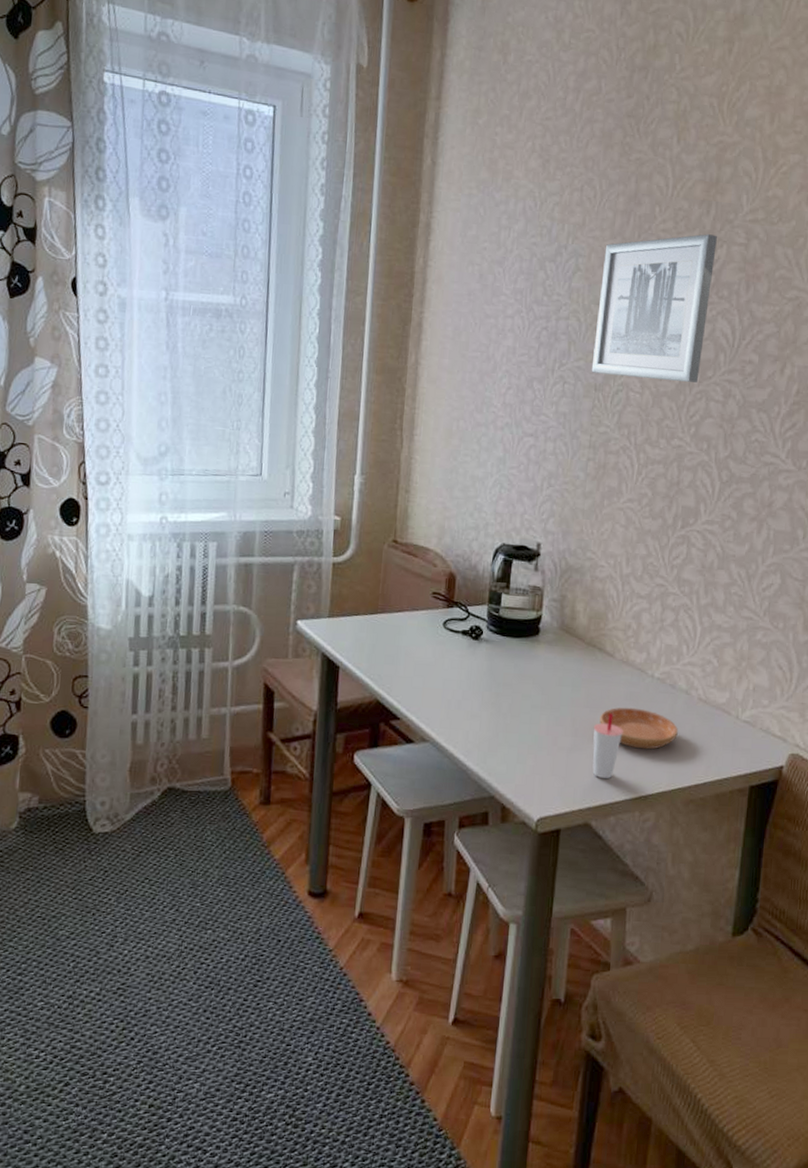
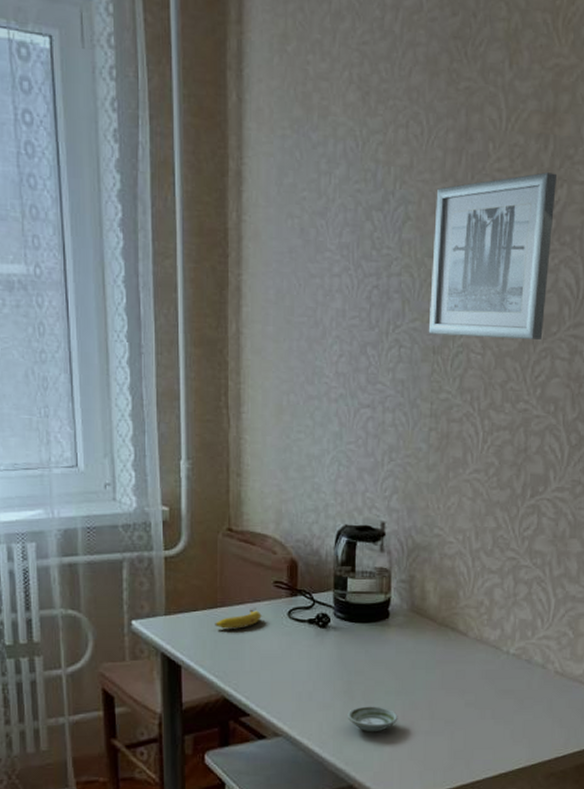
banana: none [374,616,419,635] -> present [215,608,262,629]
saucer: none [493,718,542,745] -> present [347,706,398,733]
cup: present [592,713,623,778] -> none [450,693,481,759]
saucer: present [599,707,678,750] -> none [456,686,536,727]

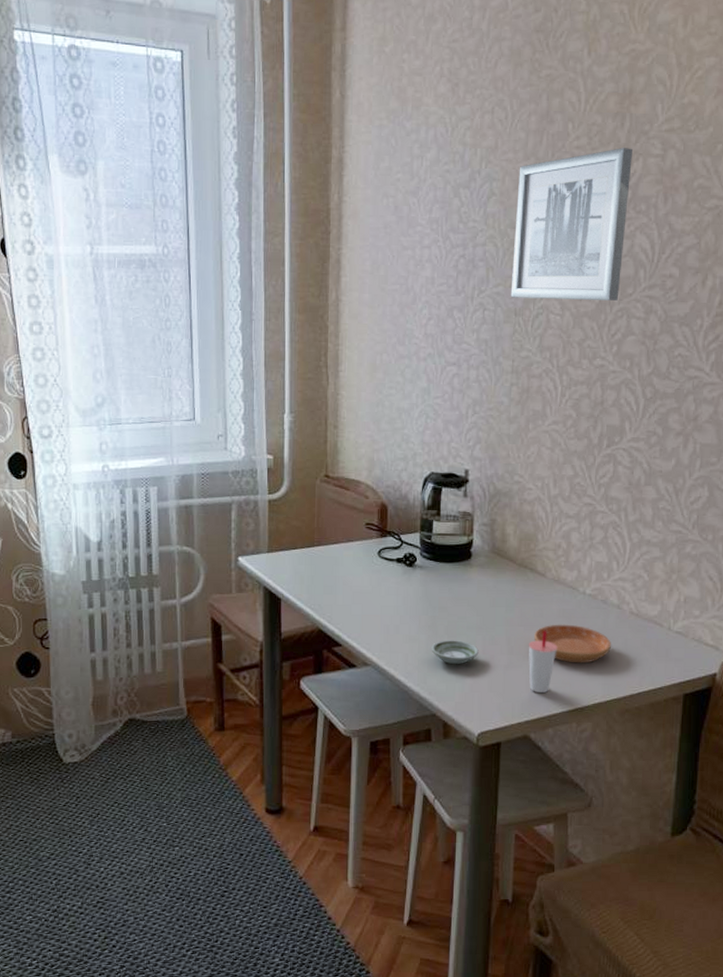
banana: present [215,608,262,629] -> none [312,547,354,566]
cup: none [450,693,481,759] -> present [528,631,558,692]
saucer: none [456,686,536,727] -> present [534,624,611,664]

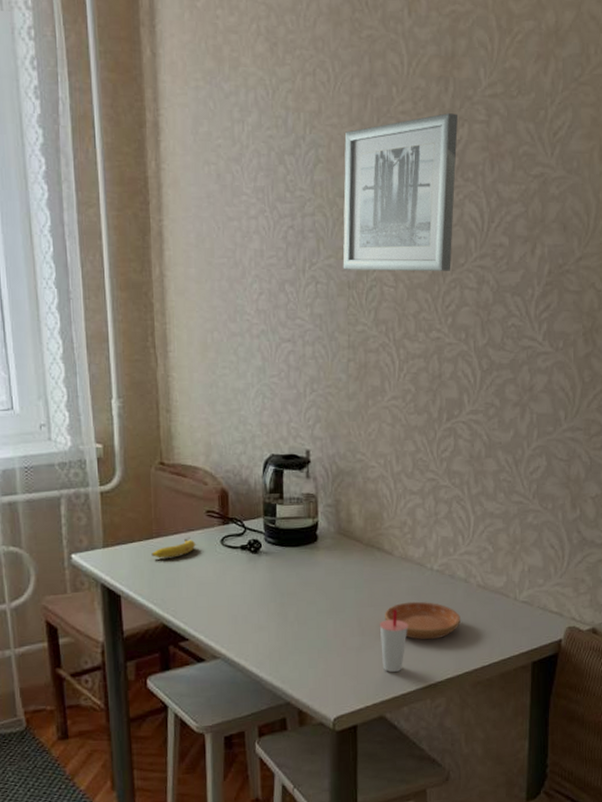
banana: none [312,547,354,566] -> present [151,537,196,558]
saucer: present [431,640,479,665] -> none [282,625,330,651]

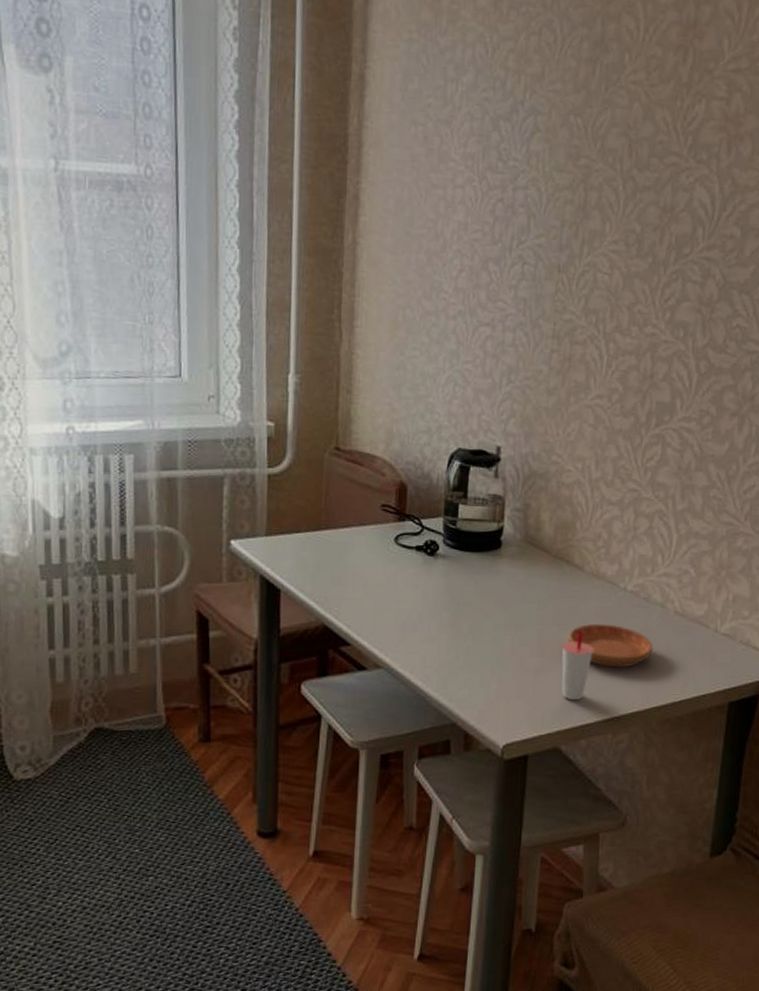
banana: present [151,537,196,558] -> none [317,532,367,553]
wall art: present [343,113,459,271] -> none [554,86,696,261]

